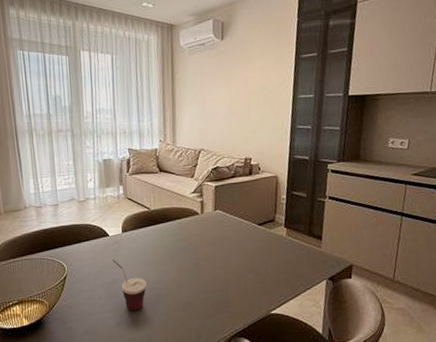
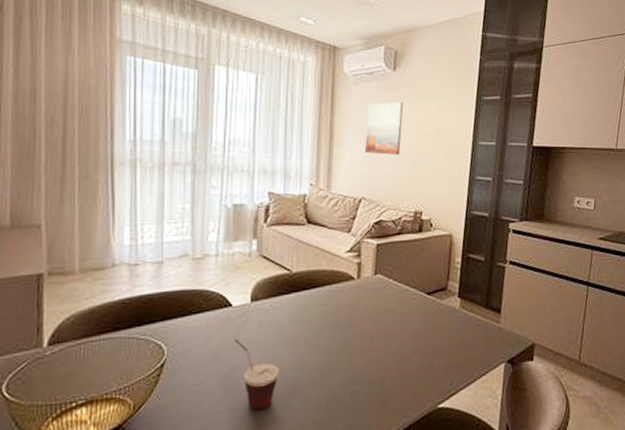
wall art: none [200,67,232,113] -> present [364,102,404,155]

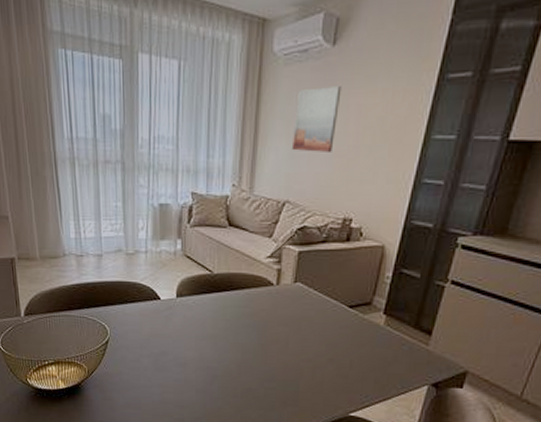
cup: present [234,339,279,410] -> none [163,328,201,390]

